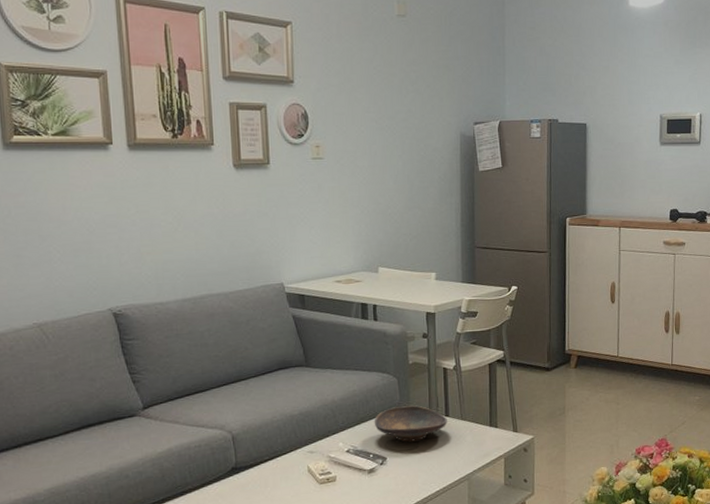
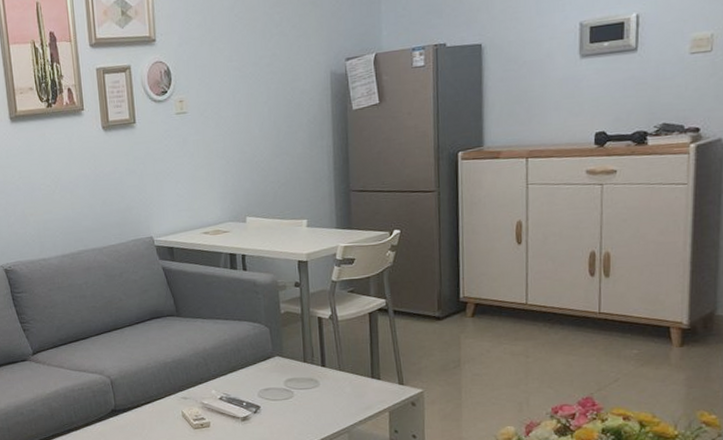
decorative bowl: present [374,405,447,442] -> none [246,354,324,392]

